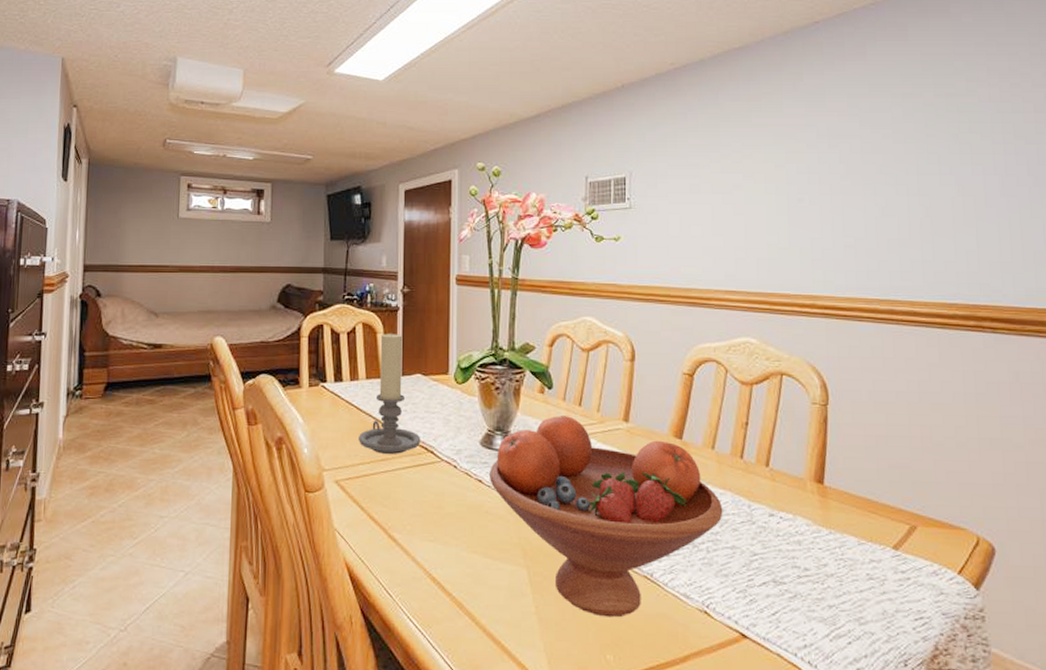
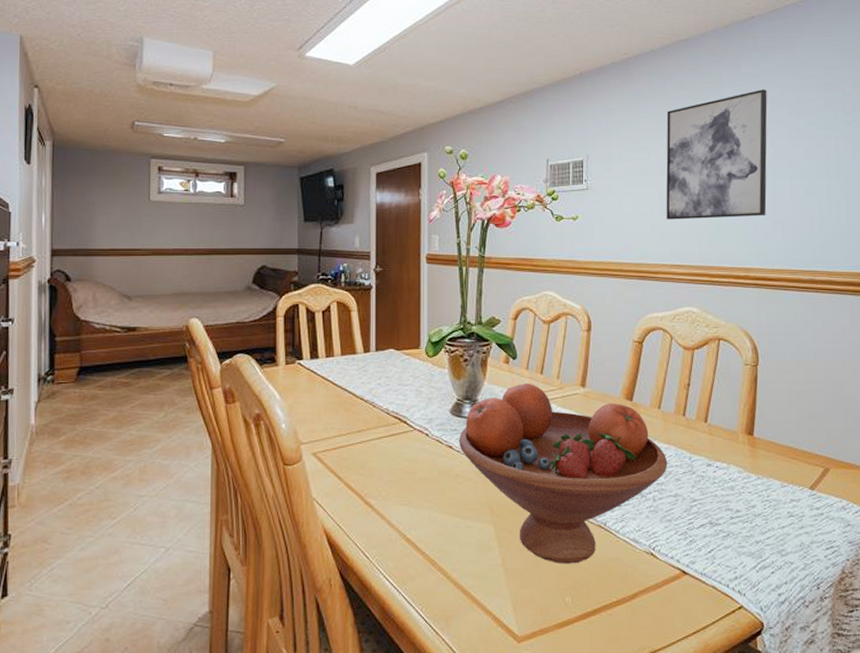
candle holder: present [359,332,421,454] -> none [335,310,395,425]
wall art: none [718,100,835,242] -> present [666,89,767,220]

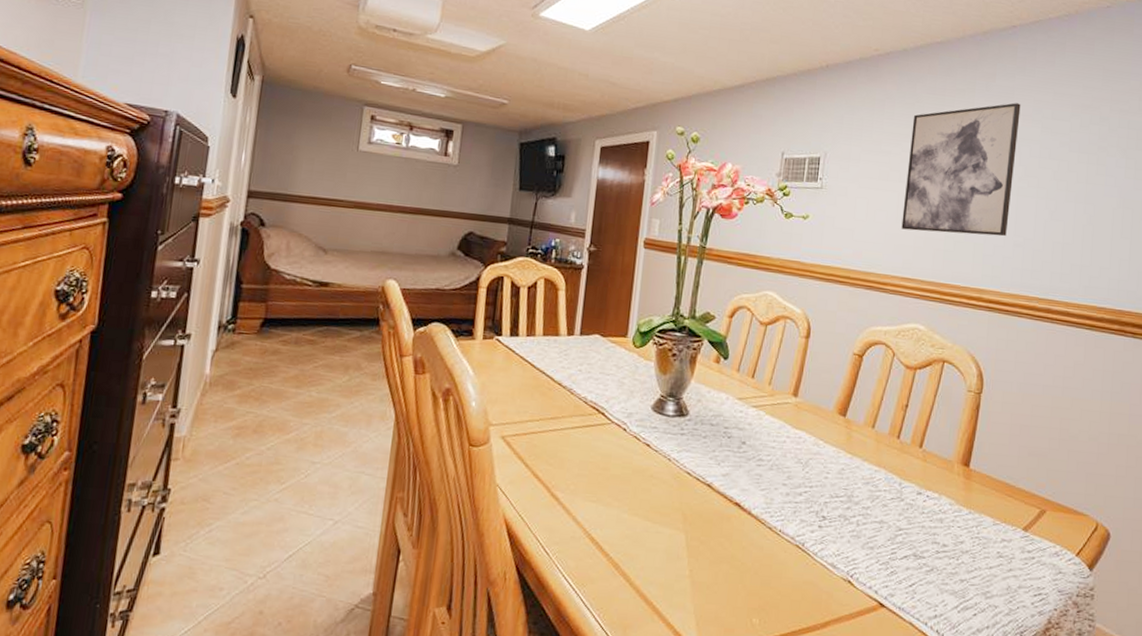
fruit bowl: present [459,384,668,564] -> none [657,386,876,583]

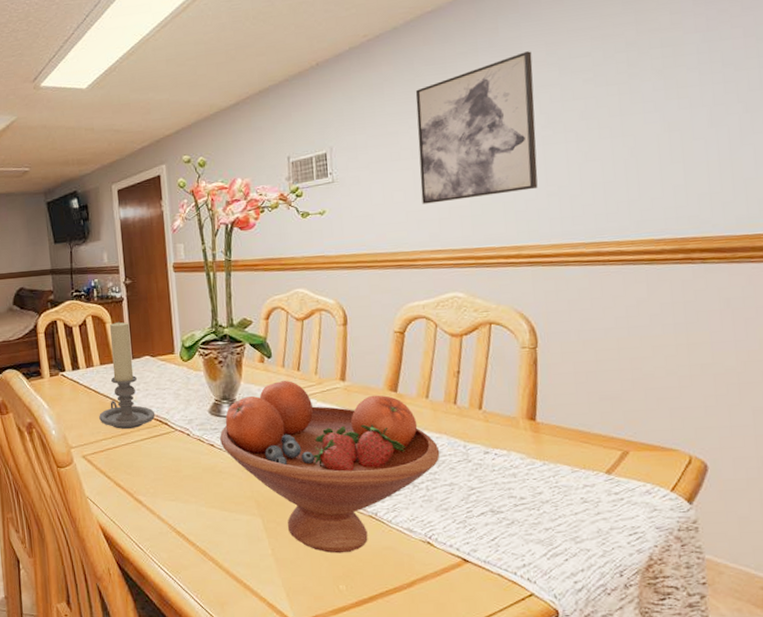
candle holder: none [529,290,593,414] -> present [99,321,155,429]
fruit bowl: none [657,386,876,583] -> present [220,380,440,554]

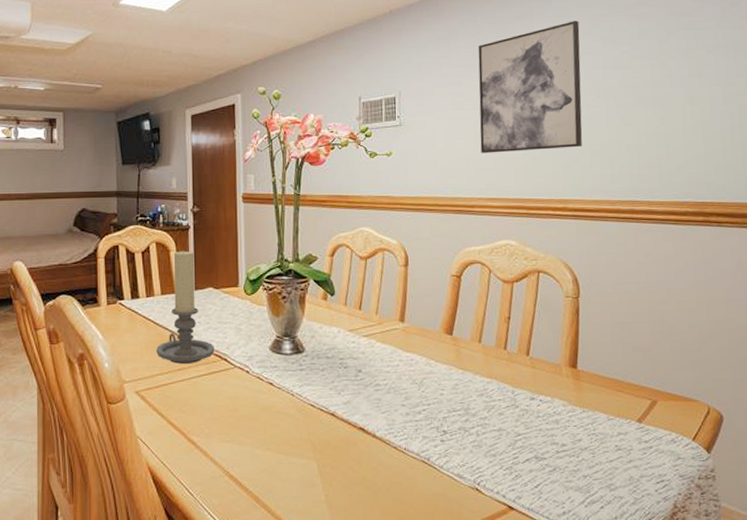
fruit bowl: present [220,380,440,554] -> none [279,319,490,500]

